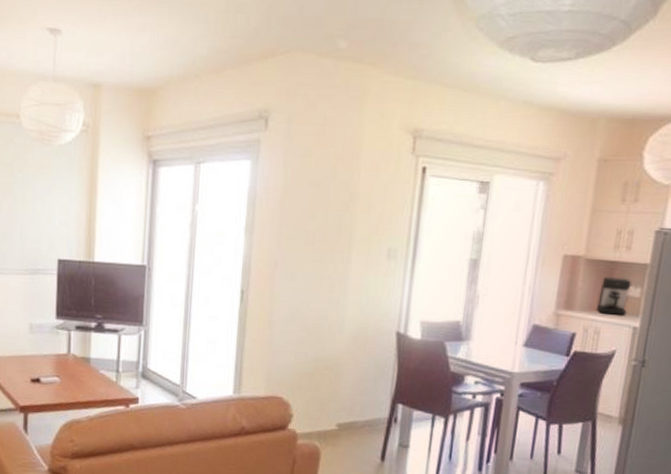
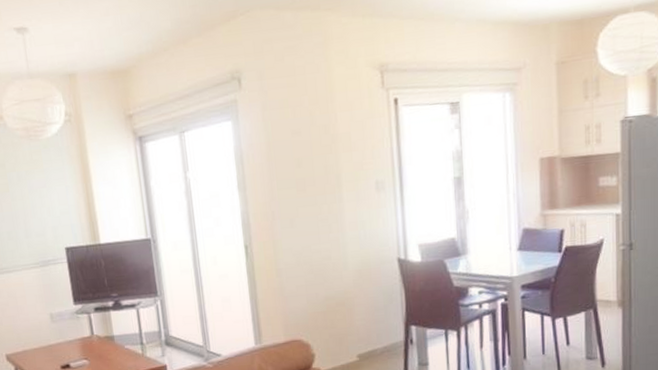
coffee maker: present [597,277,631,315] -> none [579,170,607,207]

